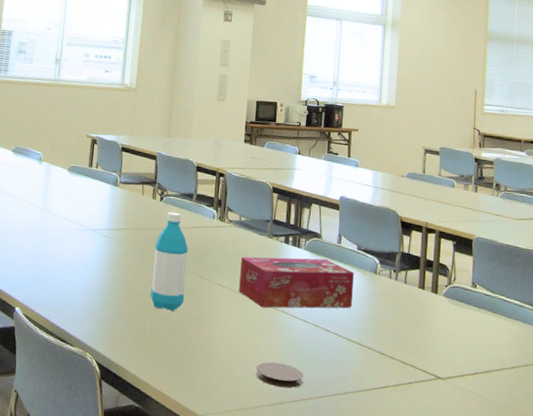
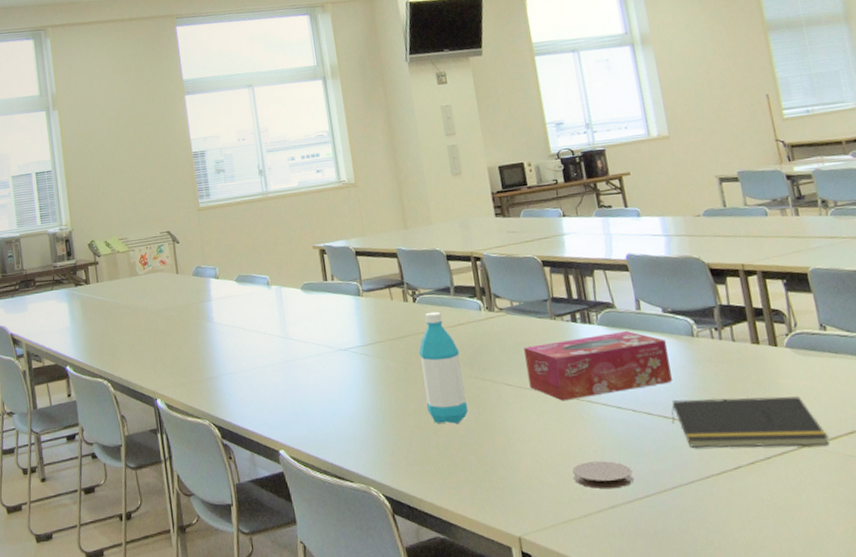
notepad: none [344,323,458,381] -> present [671,396,830,448]

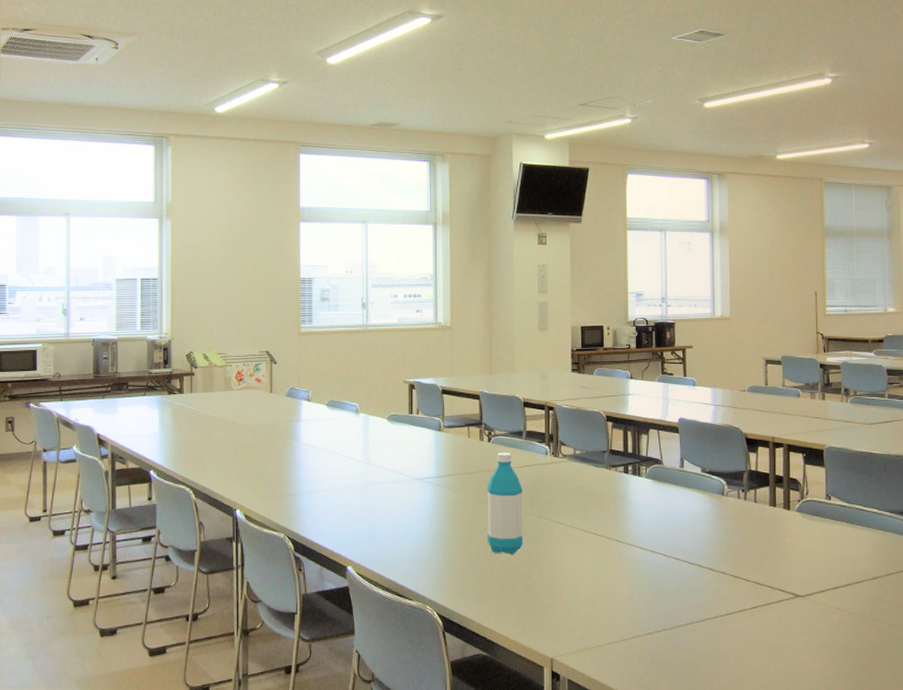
tissue box: present [524,330,672,401] -> none [580,485,700,542]
coaster: present [572,461,635,490] -> none [606,597,656,622]
notepad: present [671,396,830,448] -> none [695,549,818,597]

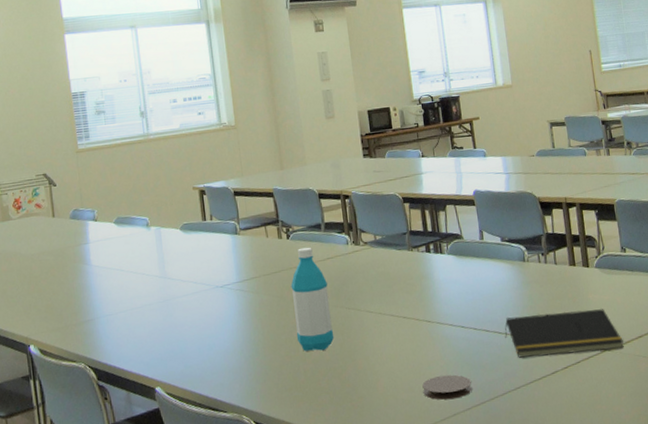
coaster: none [606,597,656,622] -> present [422,374,473,400]
notepad: none [695,549,818,597] -> present [505,309,624,358]

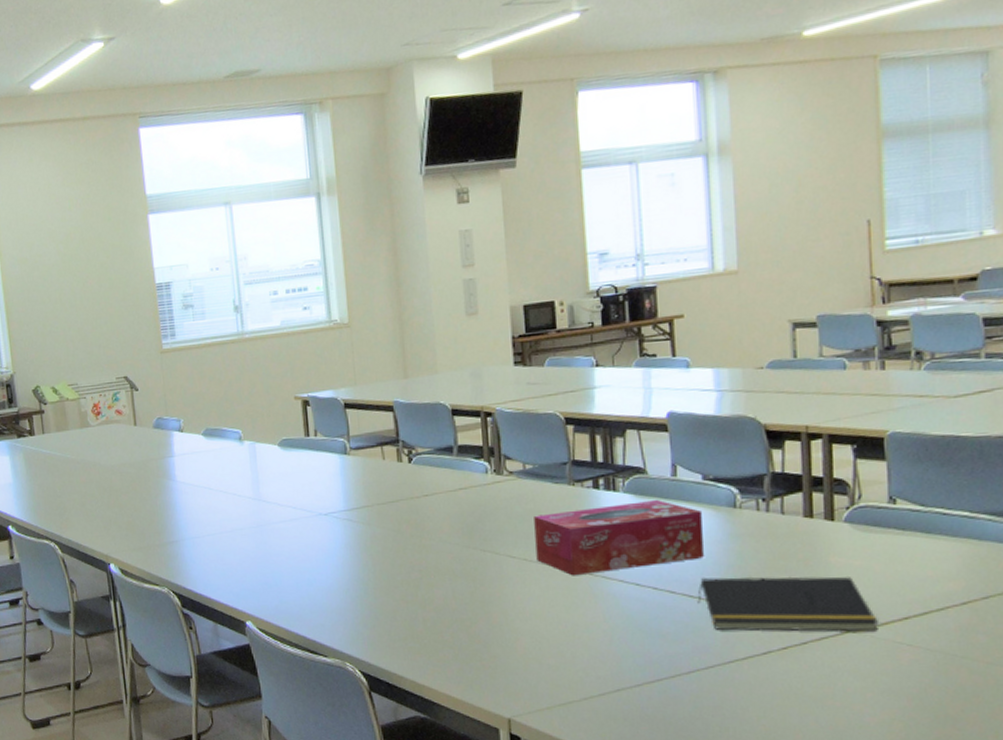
water bottle: present [291,247,335,352] -> none [411,473,464,598]
tissue box: none [384,258,507,324] -> present [534,499,704,576]
coaster: present [422,374,473,400] -> none [576,642,646,672]

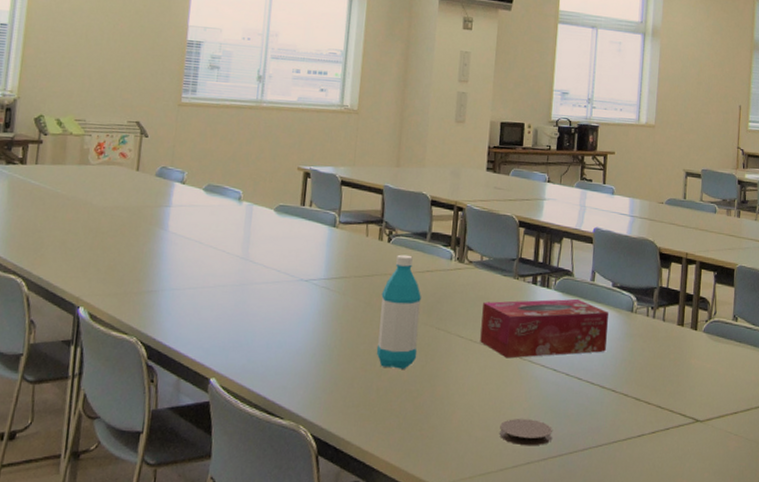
water bottle: none [411,473,464,598] -> present [376,254,421,369]
coaster: none [576,642,646,672] -> present [499,419,553,446]
notepad: present [697,576,878,632] -> none [597,369,717,422]

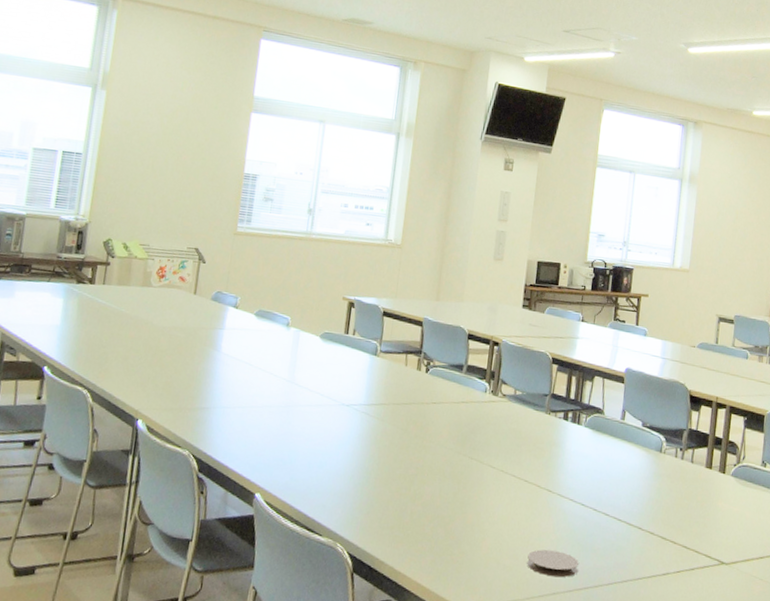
water bottle: present [376,254,421,369] -> none [411,385,456,495]
tissue box: present [480,298,608,359] -> none [511,434,637,491]

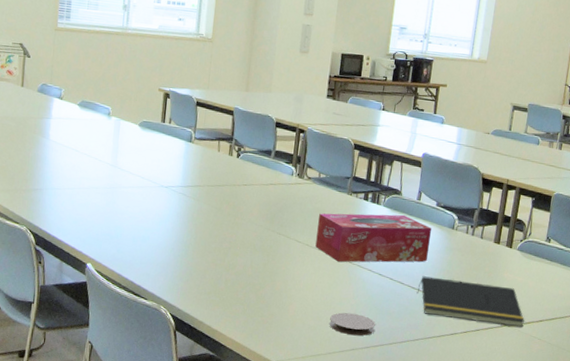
tissue box: none [511,434,637,491] -> present [315,213,431,263]
notepad: none [623,506,743,566] -> present [417,276,524,327]

